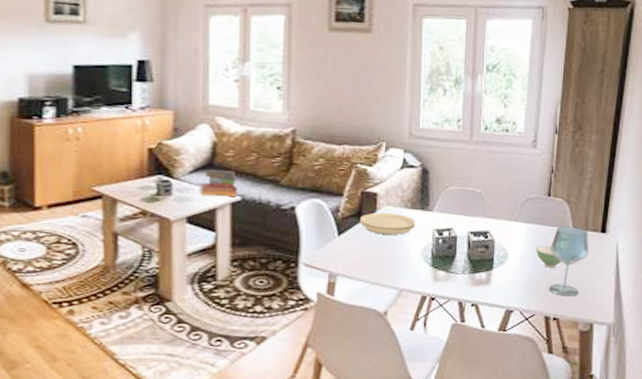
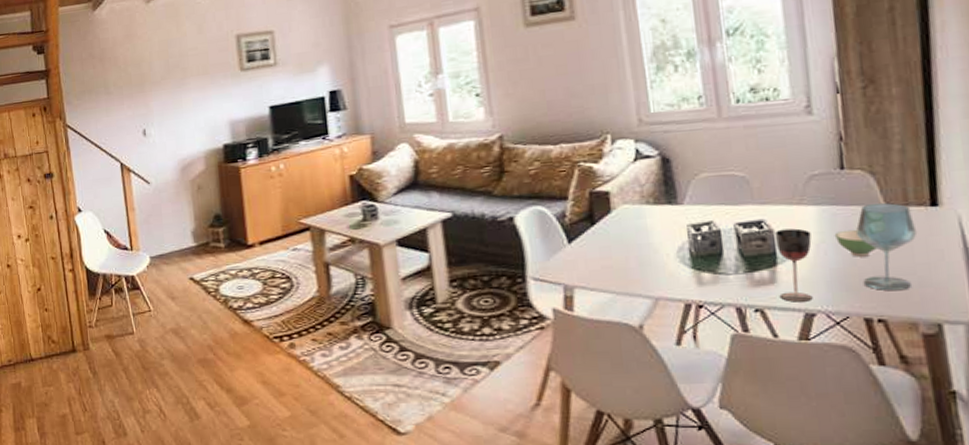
books: present [198,168,237,197] -> none [405,187,447,217]
plate: present [359,212,416,235] -> none [591,211,664,237]
wineglass: none [490,240,520,300] -> present [775,228,813,302]

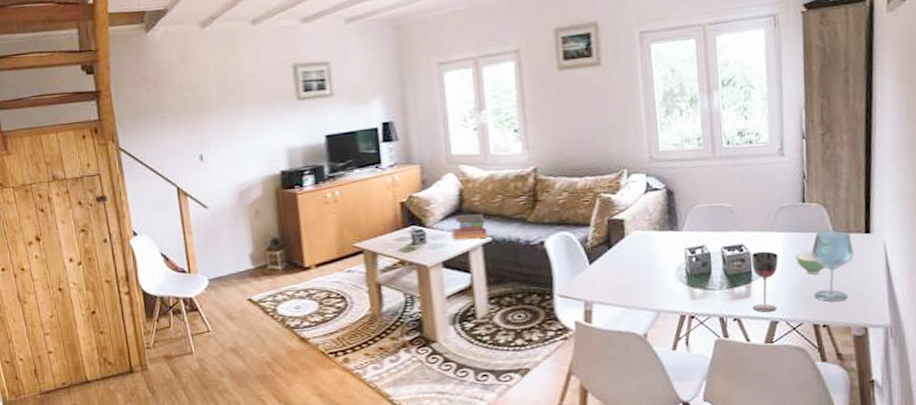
books: none [405,187,447,217] -> present [450,214,487,241]

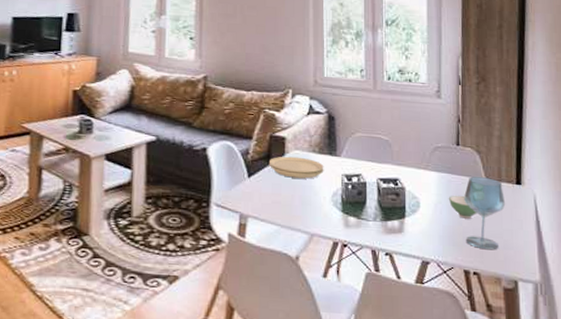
books: present [450,214,487,241] -> none [117,110,153,137]
plate: none [609,237,666,259] -> present [268,156,324,179]
wineglass: present [752,251,778,312] -> none [404,188,432,251]

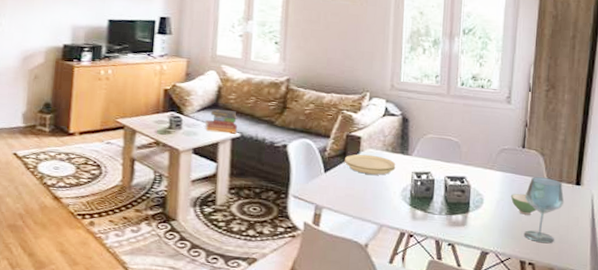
books: none [117,110,153,137] -> present [204,108,238,134]

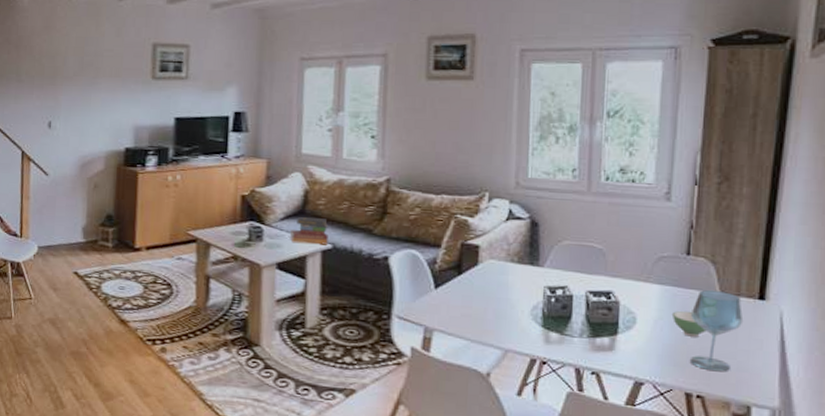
plate: present [344,154,396,175] -> none [458,266,524,291]

